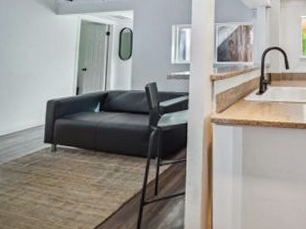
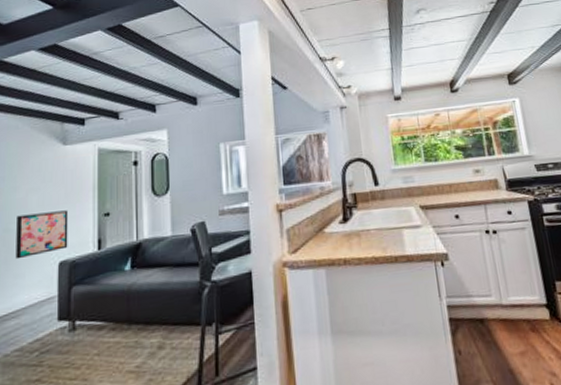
wall art: none [16,63,57,95] -> present [15,210,69,260]

